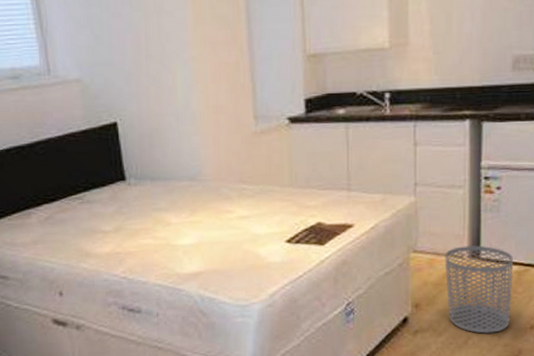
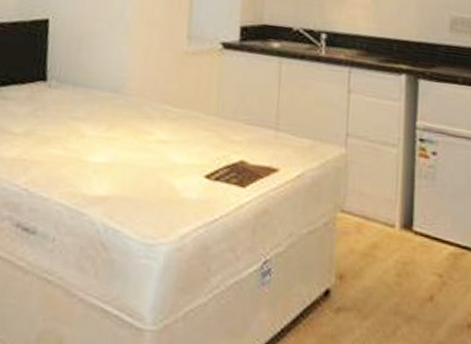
waste bin: present [445,245,514,334] -> none [374,213,450,326]

